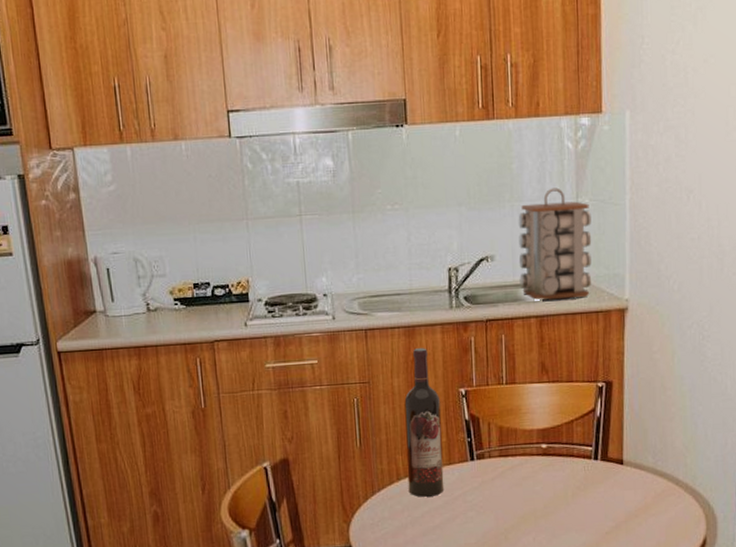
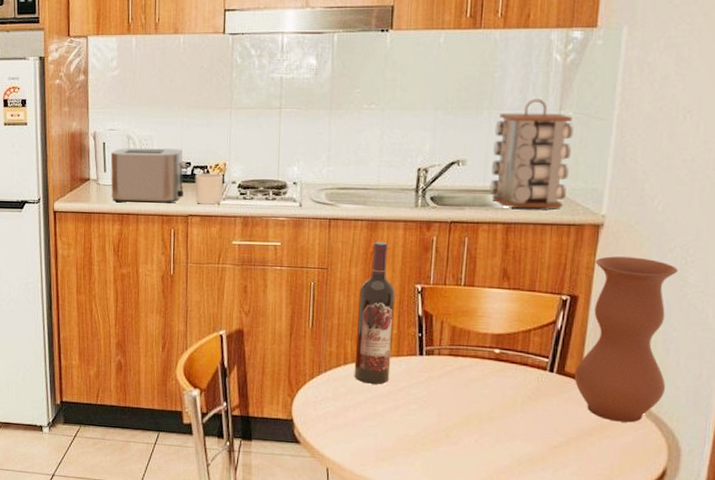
toaster: none [117,268,206,335] -> present [110,148,186,204]
mug: none [216,291,249,328] -> present [195,173,223,206]
vase: none [616,337,697,500] -> present [574,256,678,423]

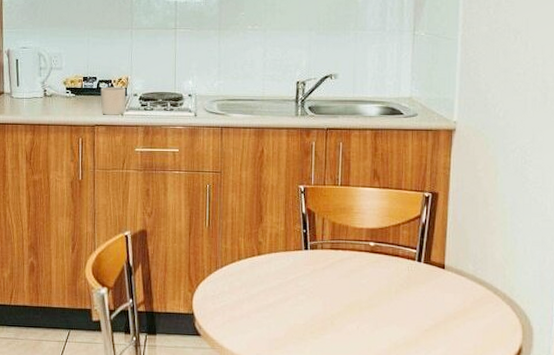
toaster: present [110,148,186,204] -> none [23,64,92,115]
wine bottle: present [354,242,396,384] -> none [247,147,282,278]
spice rack: present [489,98,574,209] -> none [358,21,426,117]
vase: present [574,256,678,423] -> none [439,157,519,306]

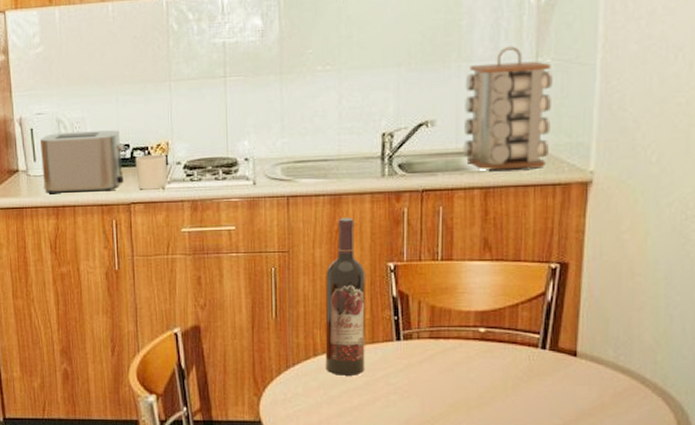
toaster: none [23,64,92,115] -> present [39,130,124,195]
wine bottle: none [247,147,282,278] -> present [325,218,366,375]
spice rack: none [358,21,426,117] -> present [463,46,553,170]

